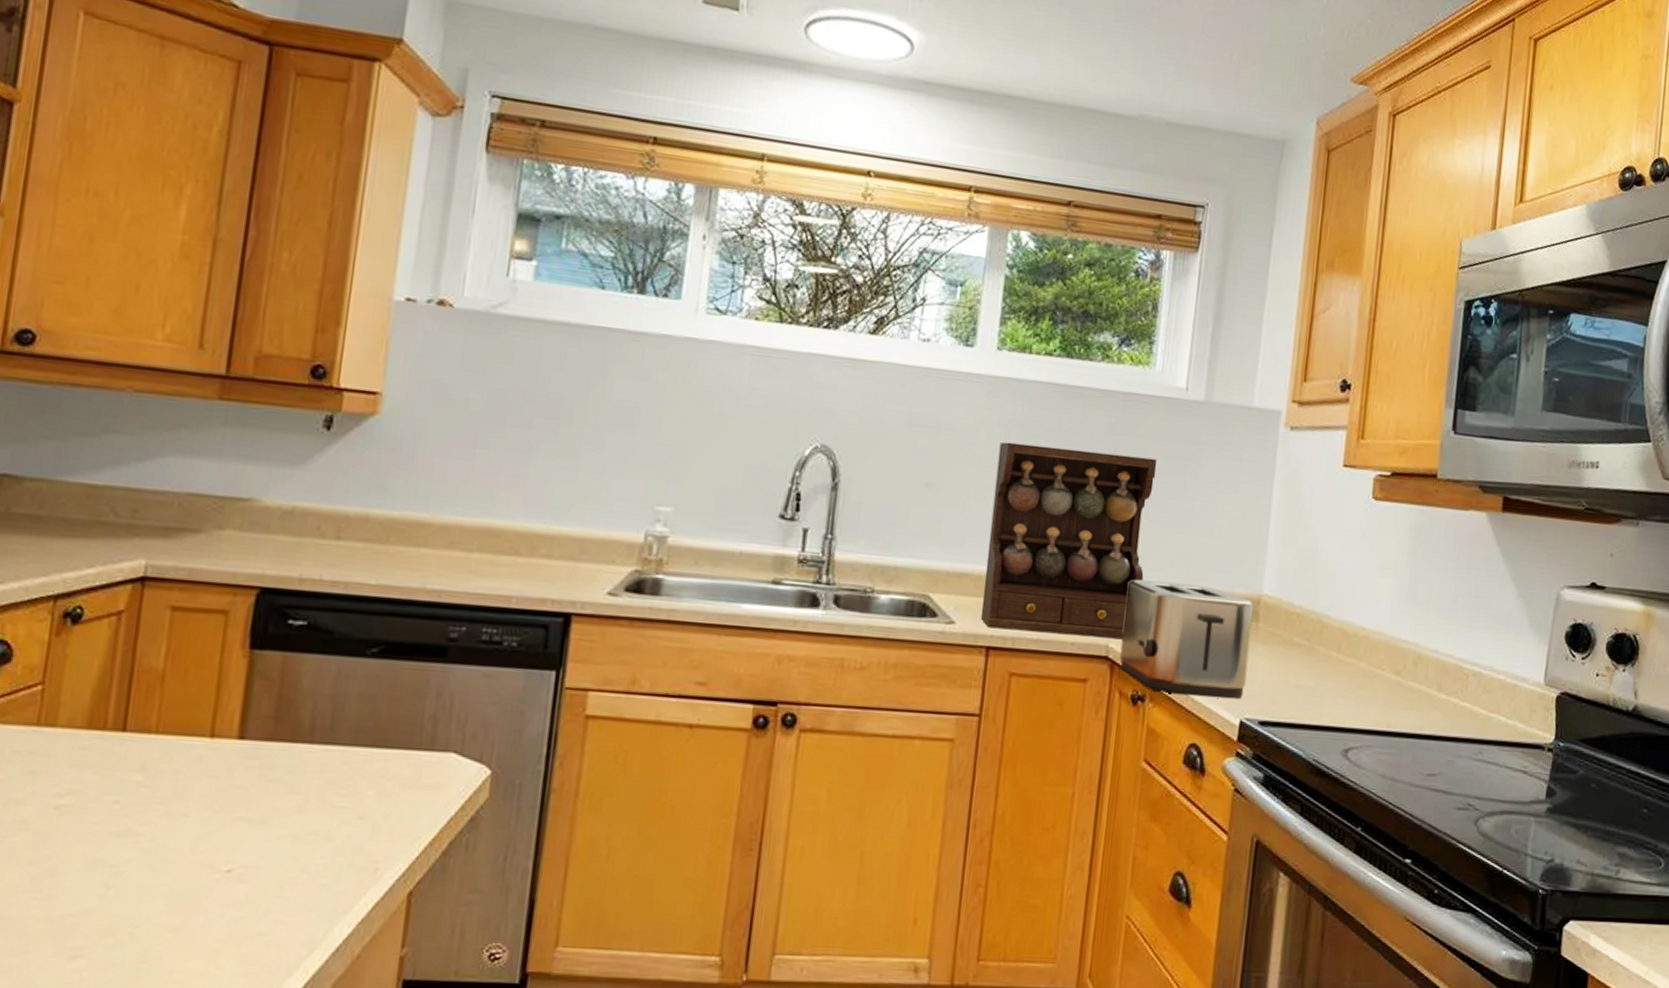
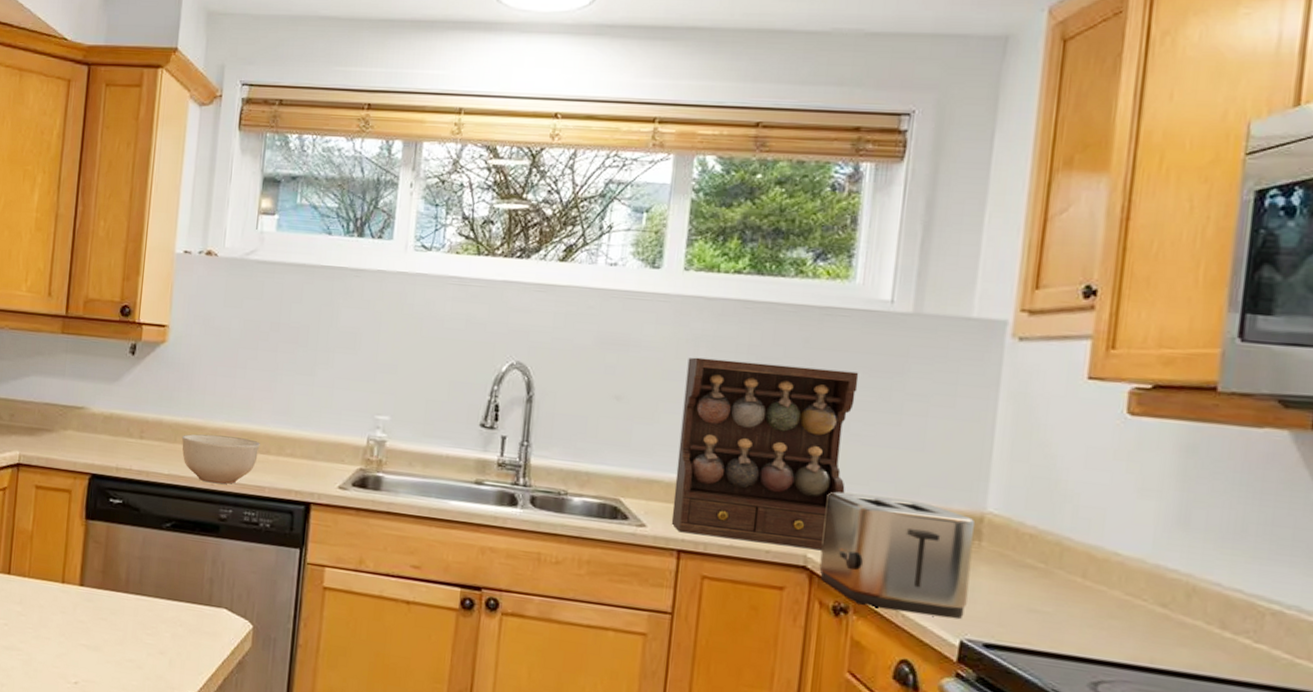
bowl: none [396,532,506,595] -> present [181,434,260,484]

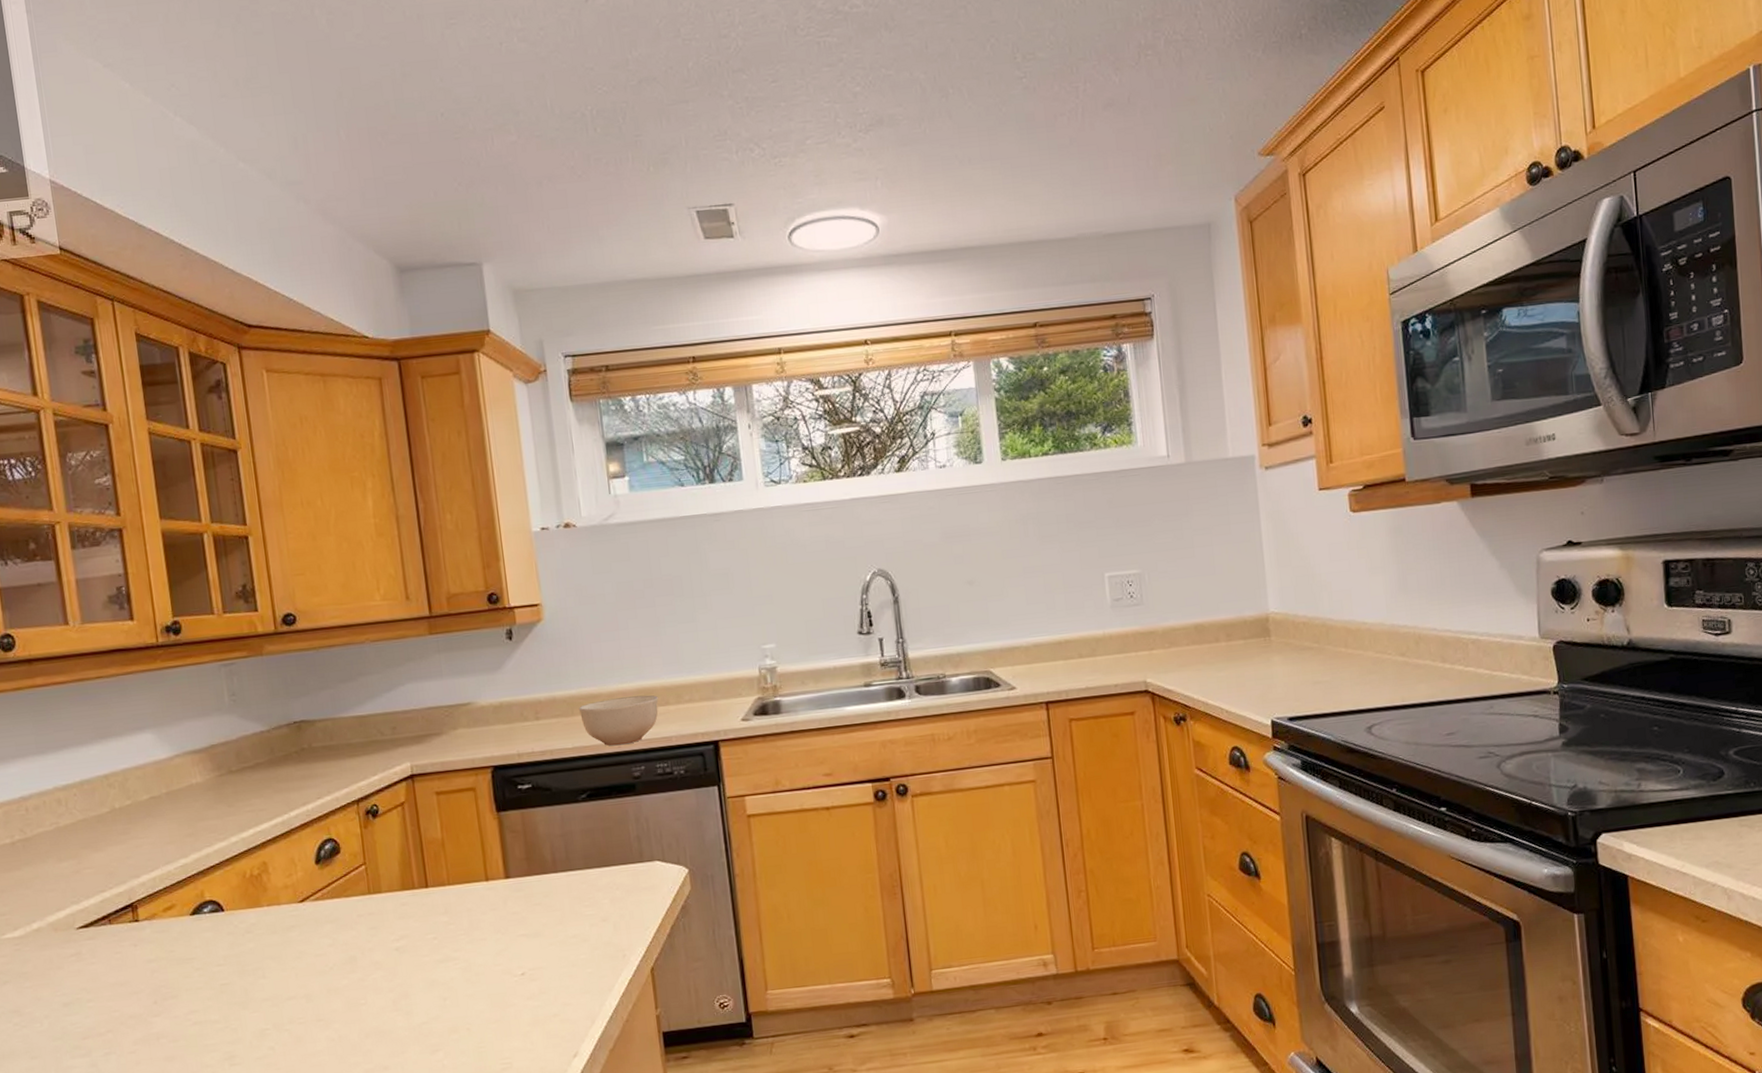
spice rack: present [671,357,859,551] -> none [1020,520,1164,687]
toaster: present [819,491,976,620] -> none [1151,615,1270,712]

